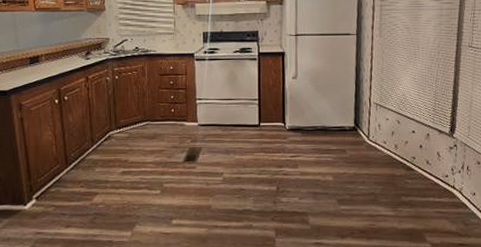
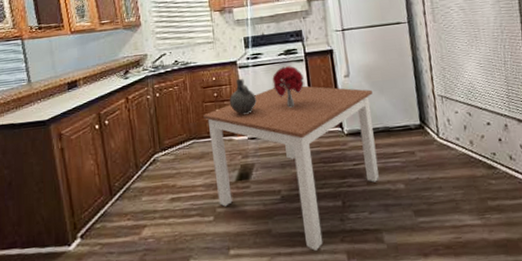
dining table: none [158,80,316,226] -> present [203,85,379,251]
ceramic jug: none [184,71,209,103] -> present [229,79,257,115]
bouquet: none [226,63,255,101] -> present [272,66,304,108]

